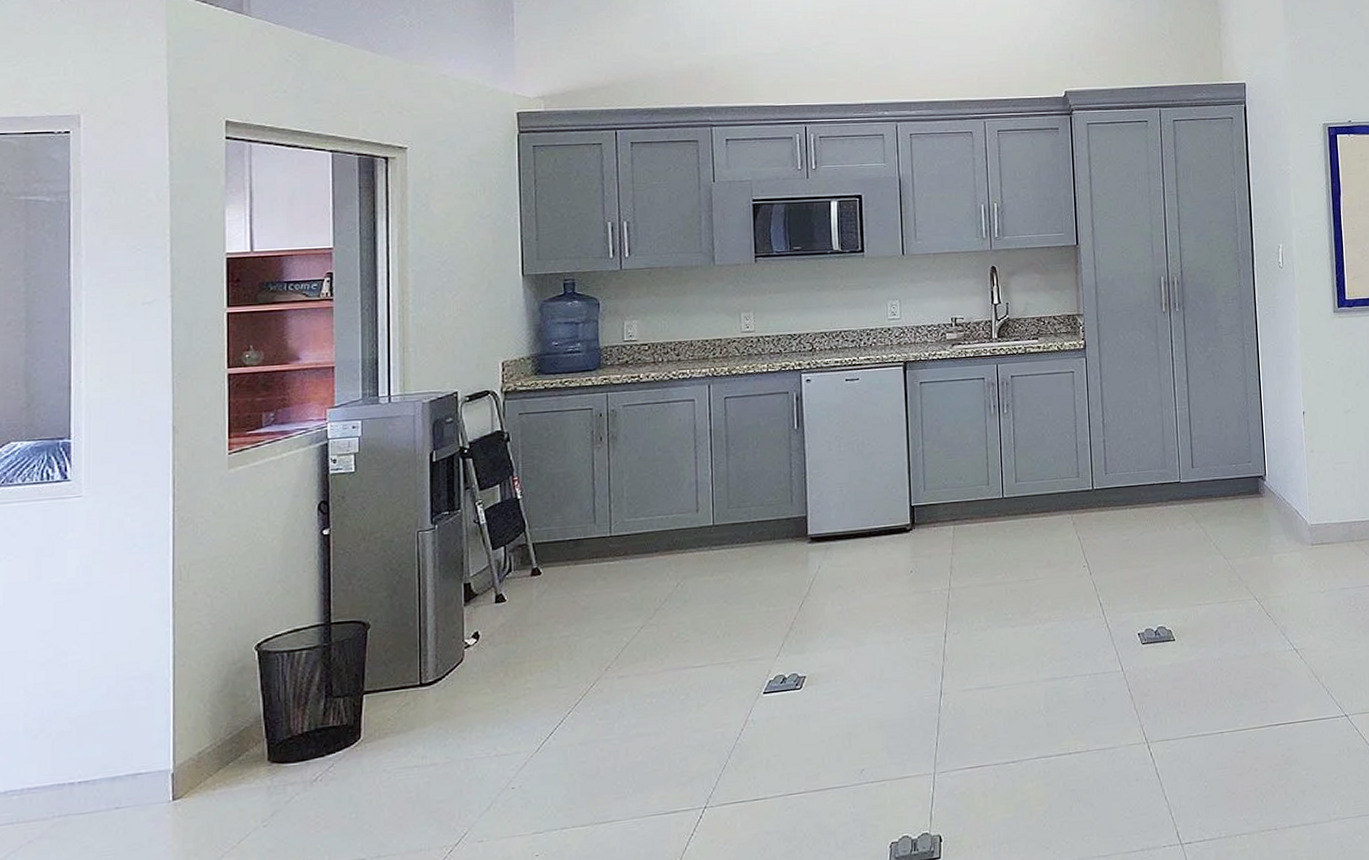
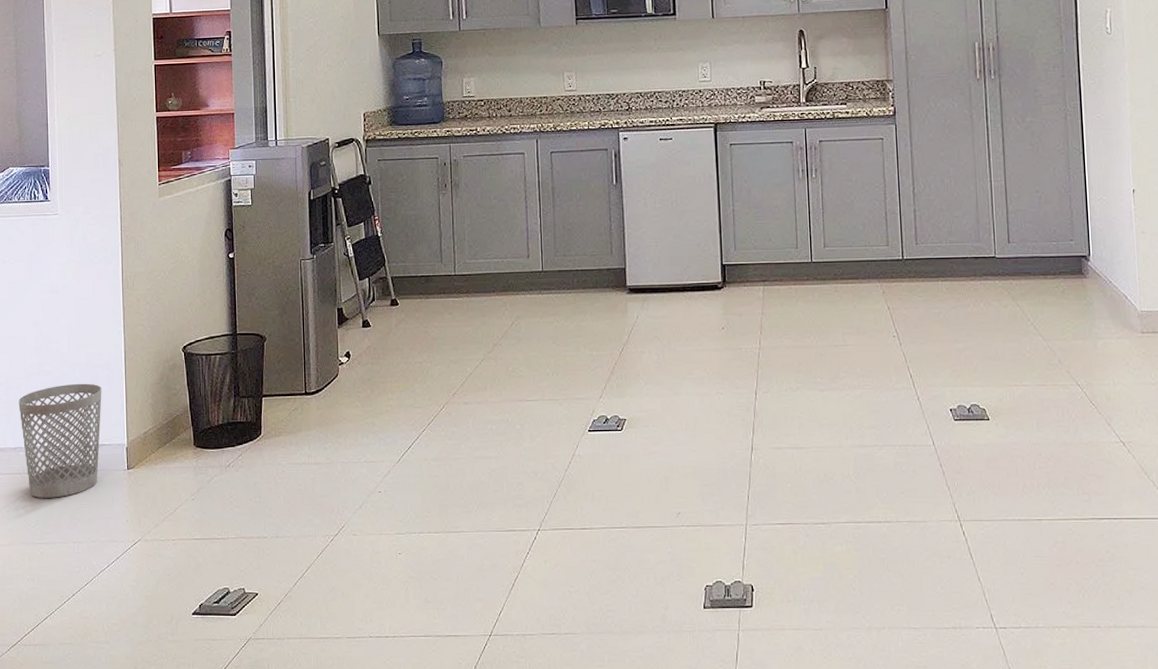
wastebasket: none [13,700,139,851] -> present [18,383,102,498]

